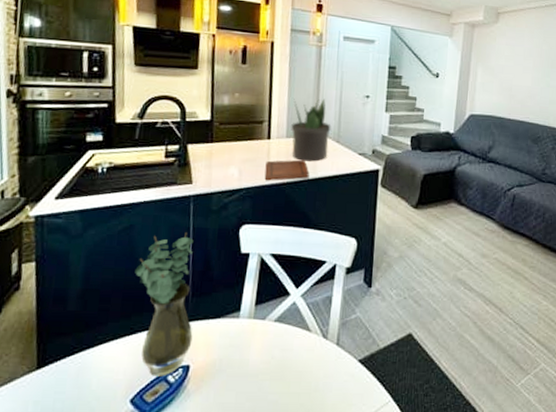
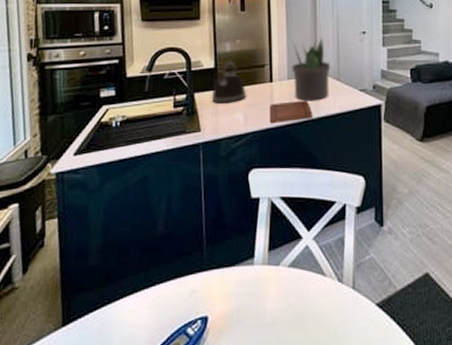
vase: present [135,232,194,377] -> none [151,180,209,329]
kettle: none [205,114,243,159] -> present [211,61,247,105]

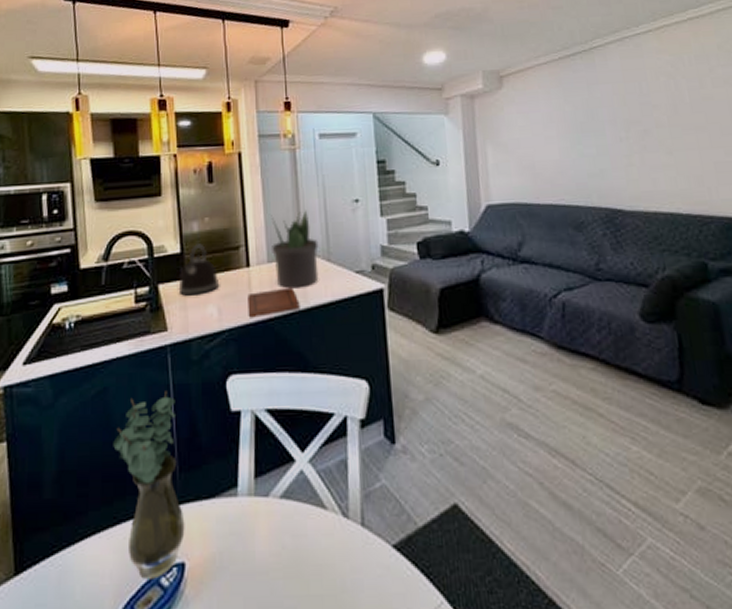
vase: none [151,180,209,329] -> present [113,391,185,579]

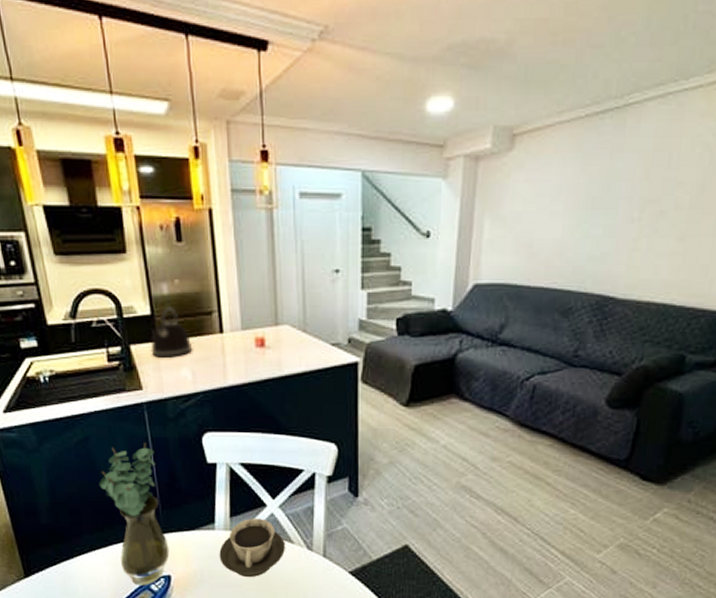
cup: none [242,478,317,559] -> present [219,518,285,577]
cutting board: present [247,287,300,318] -> none [221,355,274,382]
planter: present [269,210,319,289] -> none [243,278,295,357]

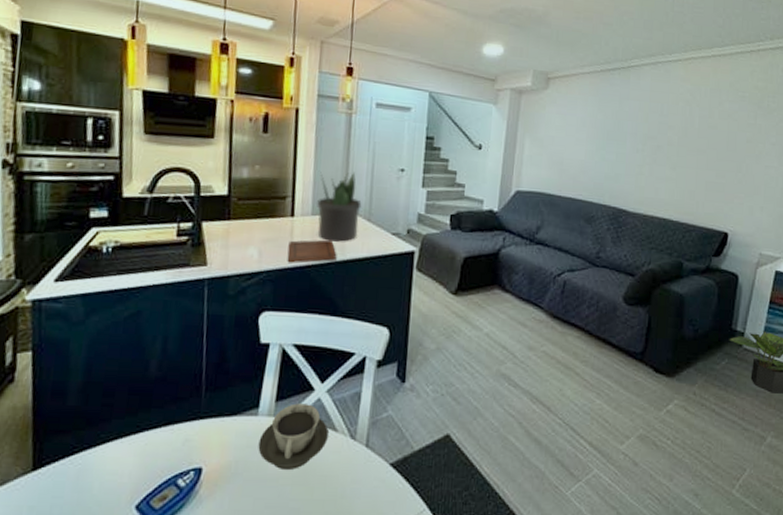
vase: present [99,443,170,586] -> none [142,320,208,480]
kettle: present [150,307,193,359] -> none [221,189,263,238]
cutting board: none [221,355,274,382] -> present [287,239,337,264]
planter: none [243,278,295,357] -> present [317,170,362,242]

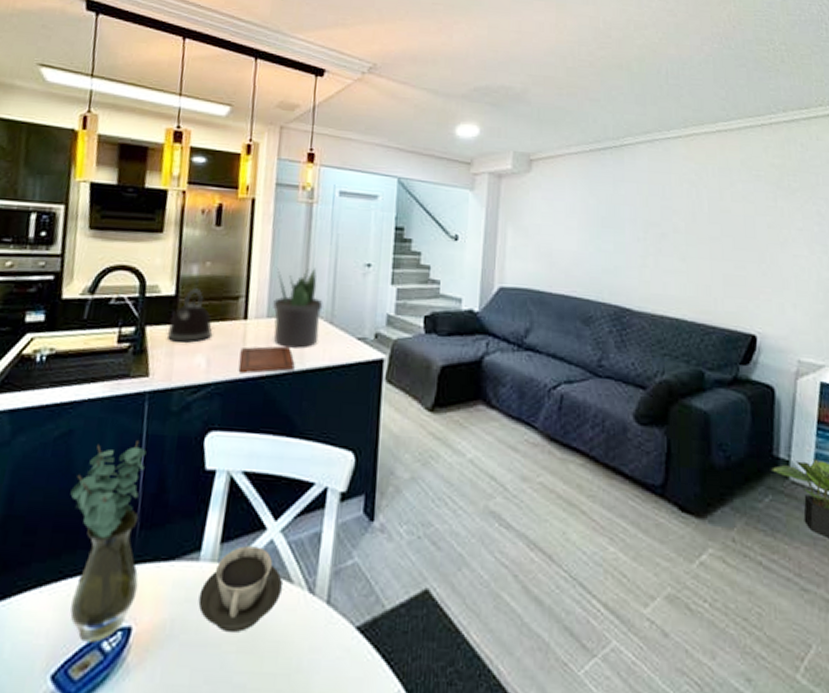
vase: none [142,320,208,480] -> present [70,441,147,643]
kettle: none [221,189,263,238] -> present [167,288,213,344]

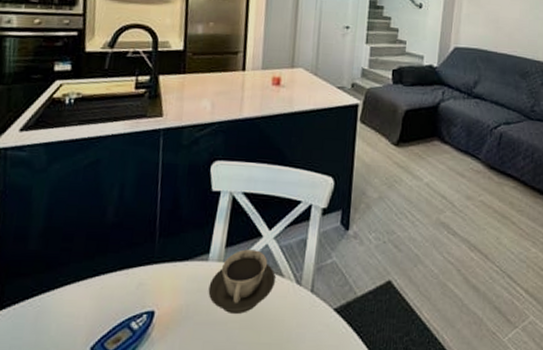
vase: present [70,441,147,643] -> none [100,168,163,323]
kettle: present [167,288,213,344] -> none [177,44,216,91]
cutting board: present [238,345,295,374] -> none [238,92,285,115]
planter: present [273,267,323,348] -> none [267,27,309,95]

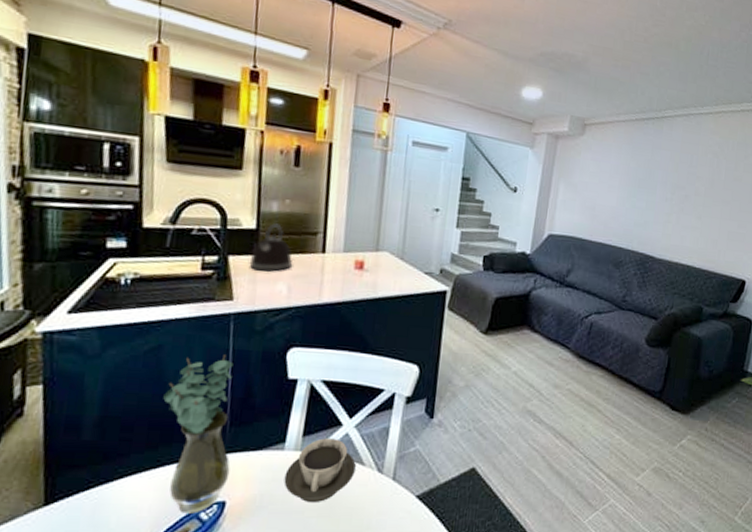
vase: none [100,168,163,323] -> present [163,354,234,514]
kettle: none [177,44,216,91] -> present [249,223,293,273]

